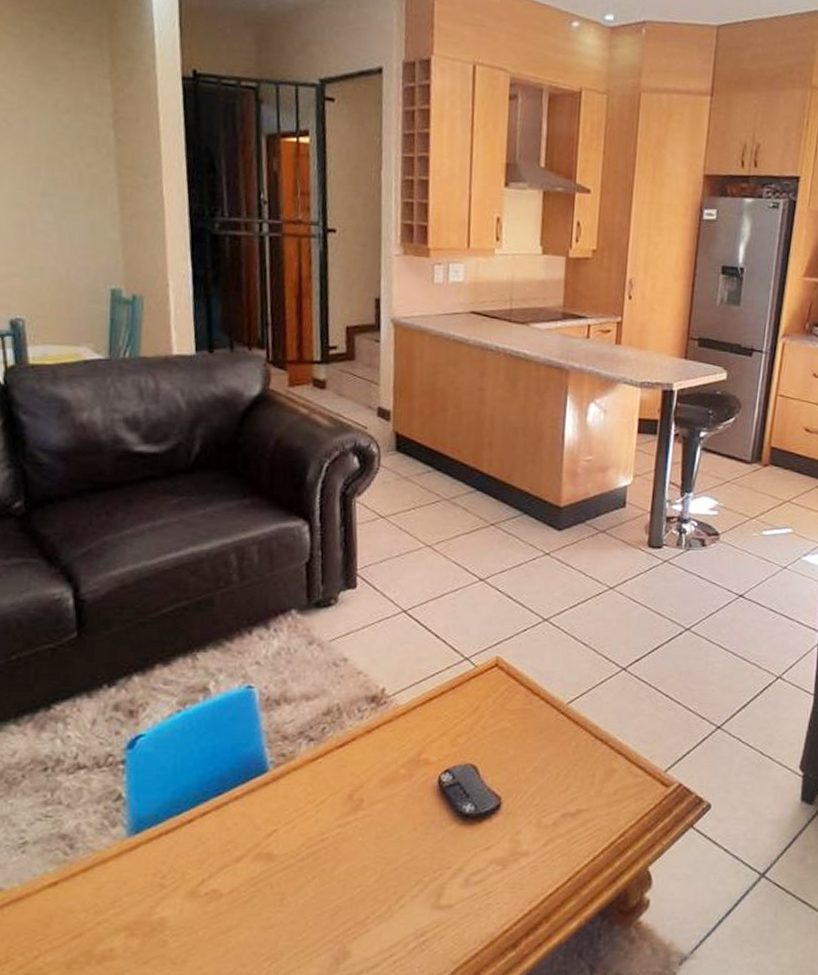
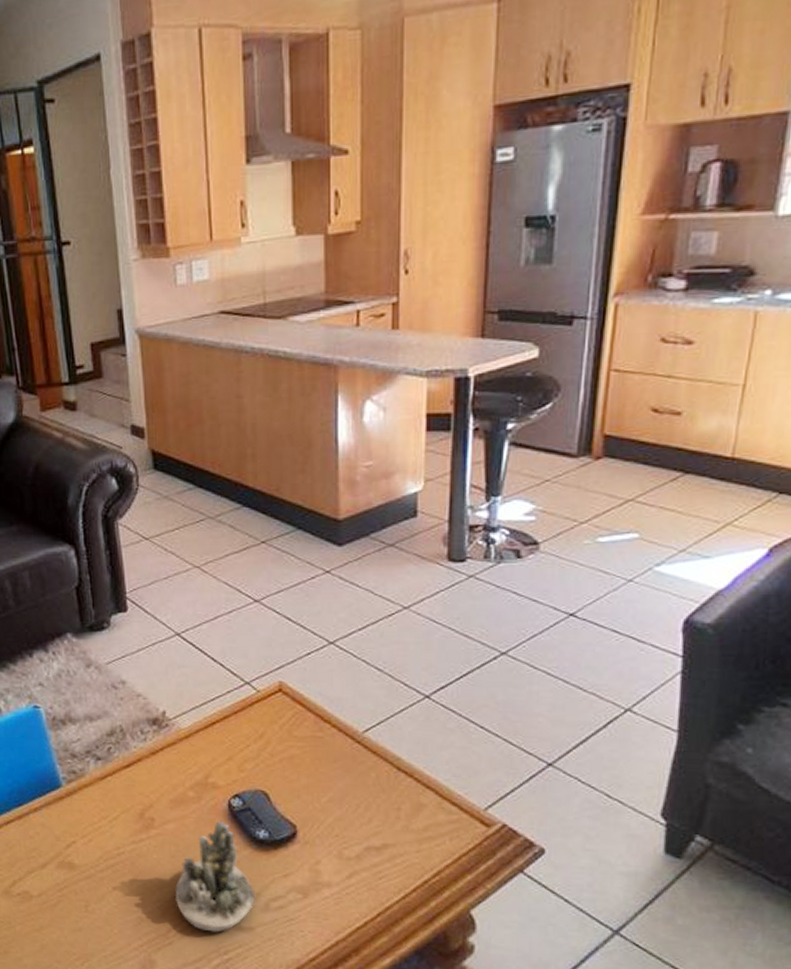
succulent planter: none [376,797,458,914] -> present [174,820,256,933]

